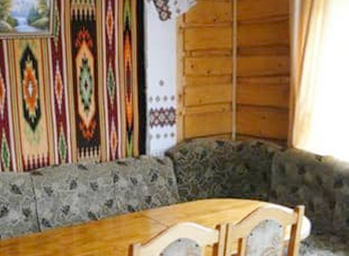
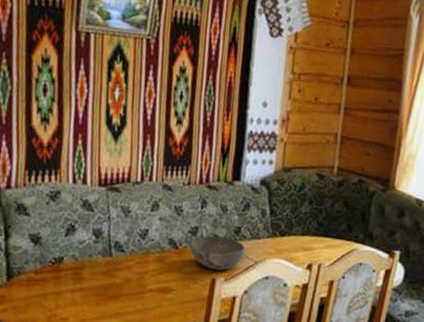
bowl: none [107,206,156,237] -> present [190,235,245,271]

